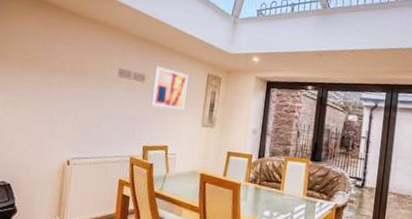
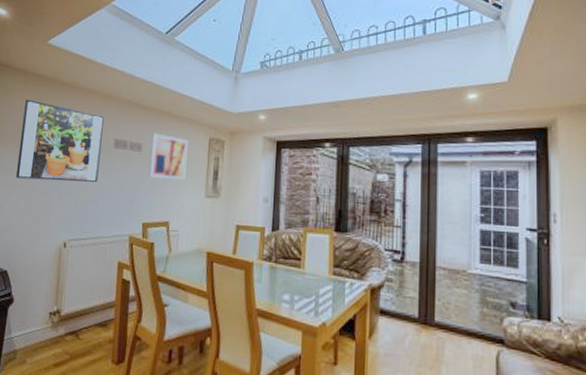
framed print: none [19,24,110,107] -> present [15,99,104,182]

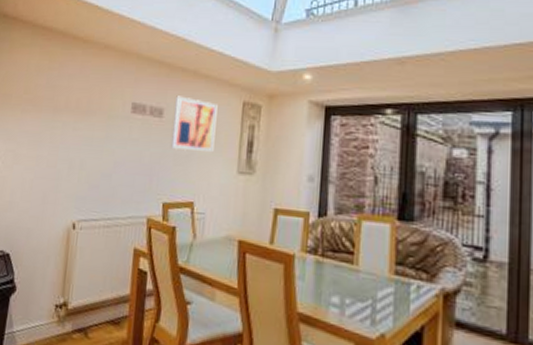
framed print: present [15,99,104,182] -> none [20,56,120,153]

